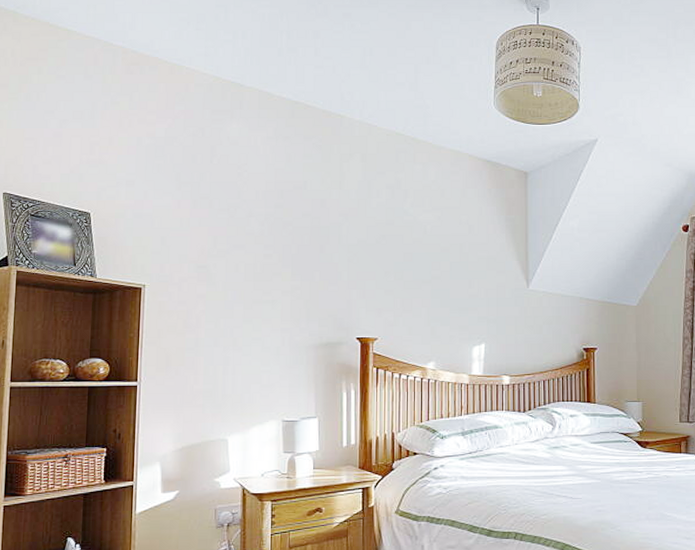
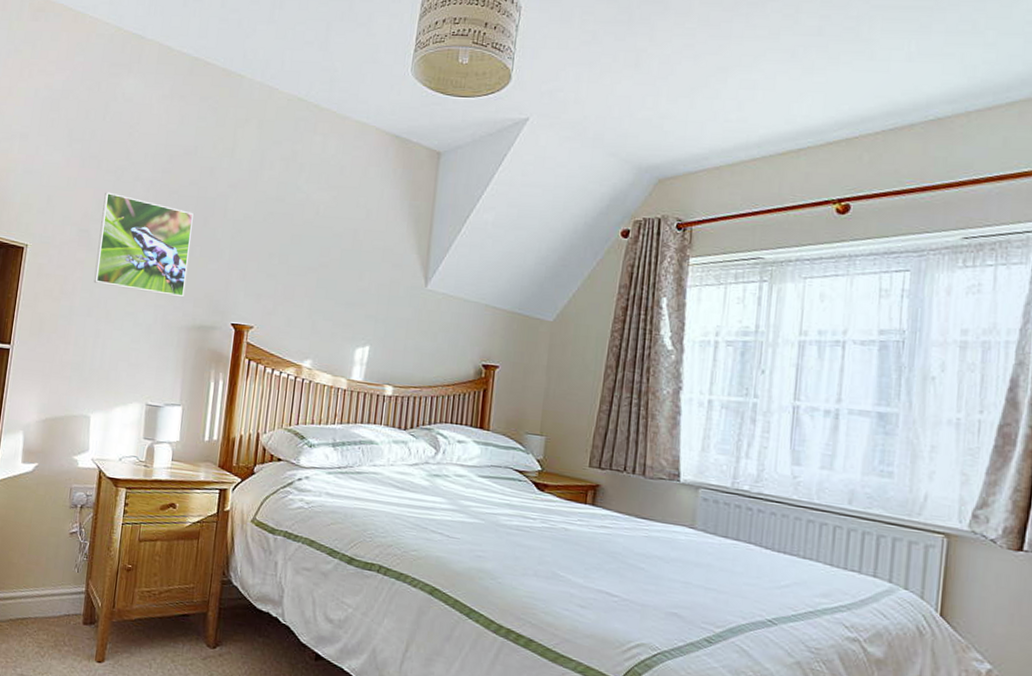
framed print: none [217,229,310,319] -> present [93,192,194,298]

